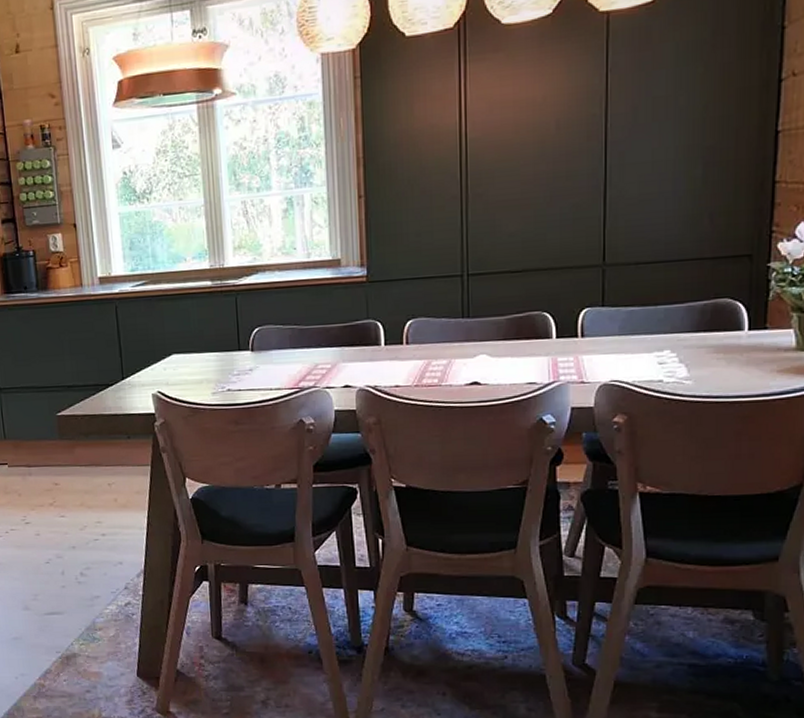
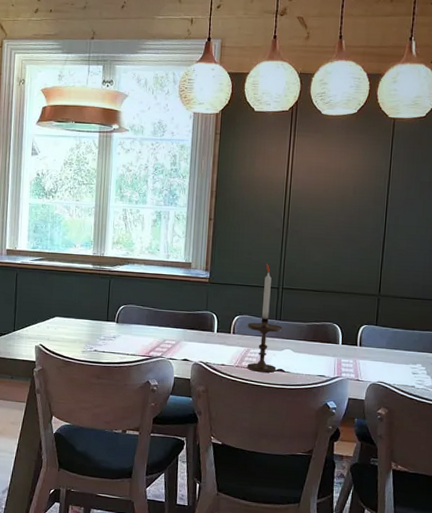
candlestick: none [424,244,472,389] -> present [246,263,282,373]

